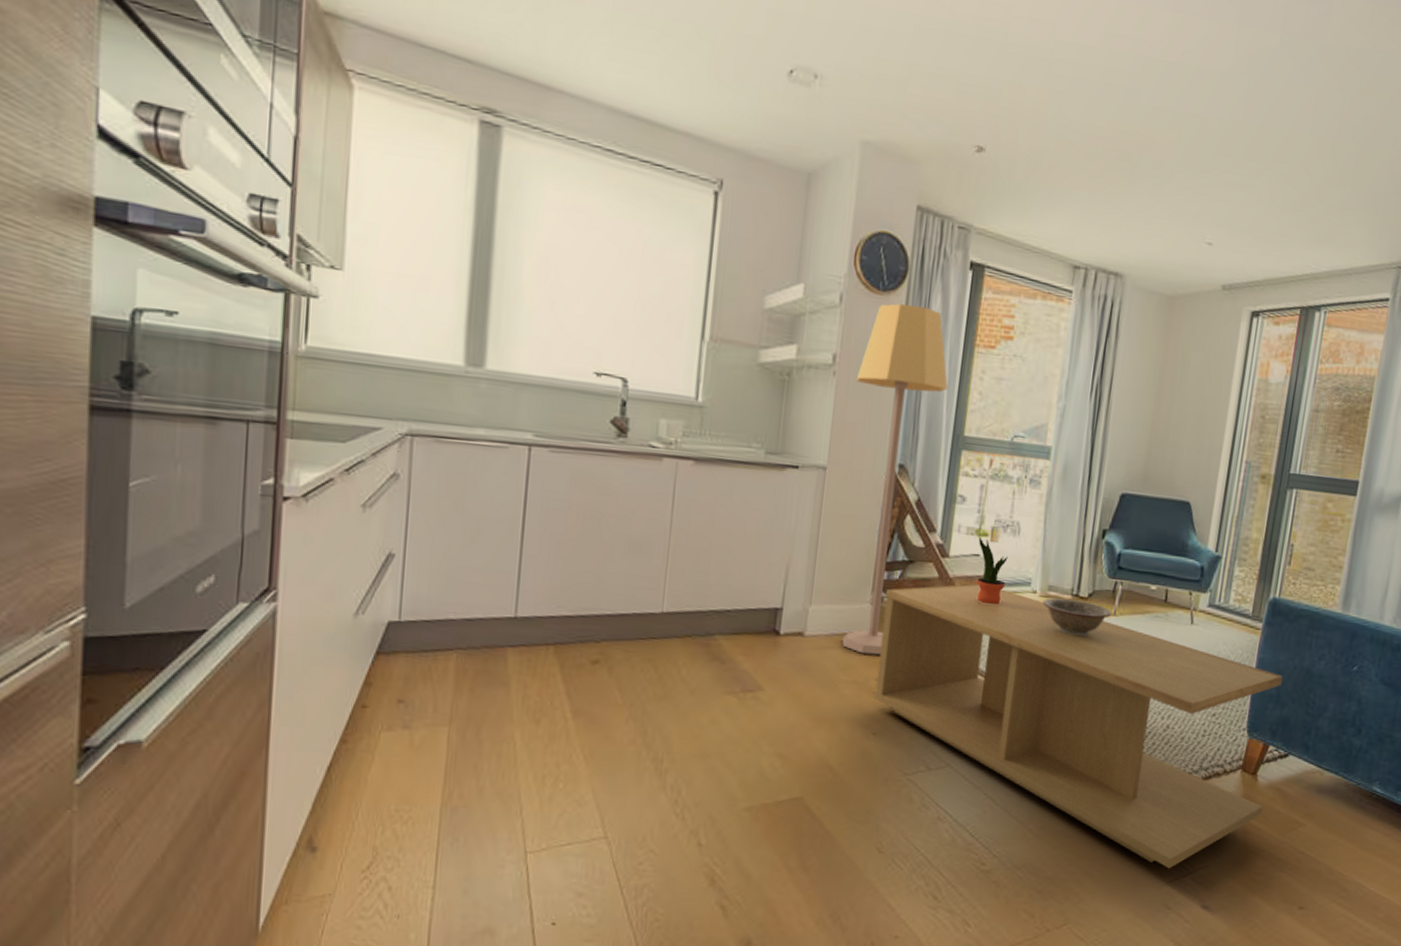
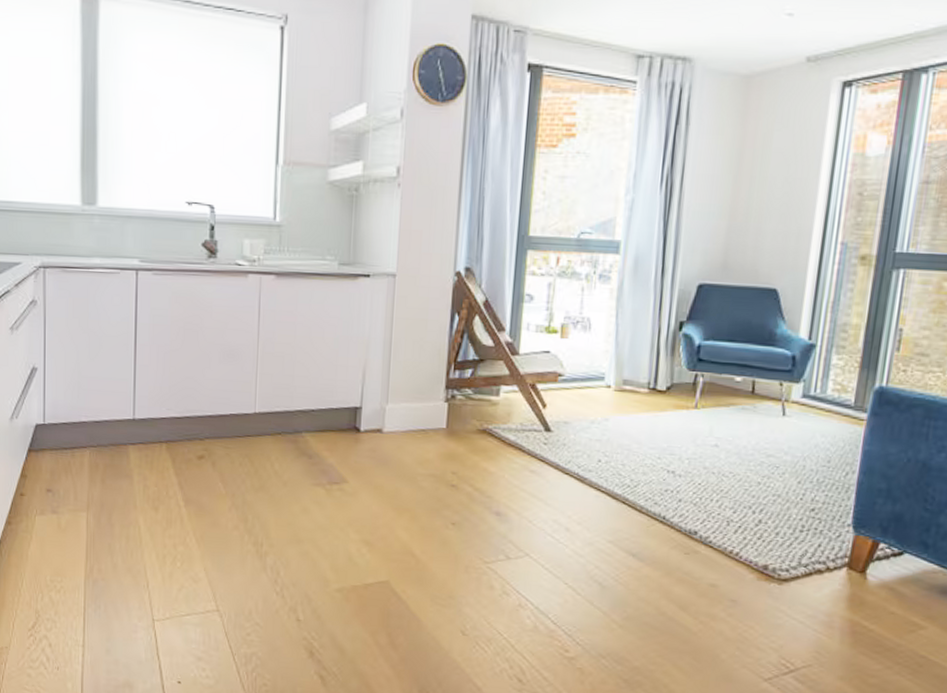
lamp: present [842,303,949,655] -> none [418,113,511,450]
coffee table: present [874,583,1283,869] -> none [452,380,894,666]
potted plant: present [976,536,1008,605] -> none [548,333,579,400]
decorative bowl: present [1042,597,1112,637] -> none [617,391,693,430]

